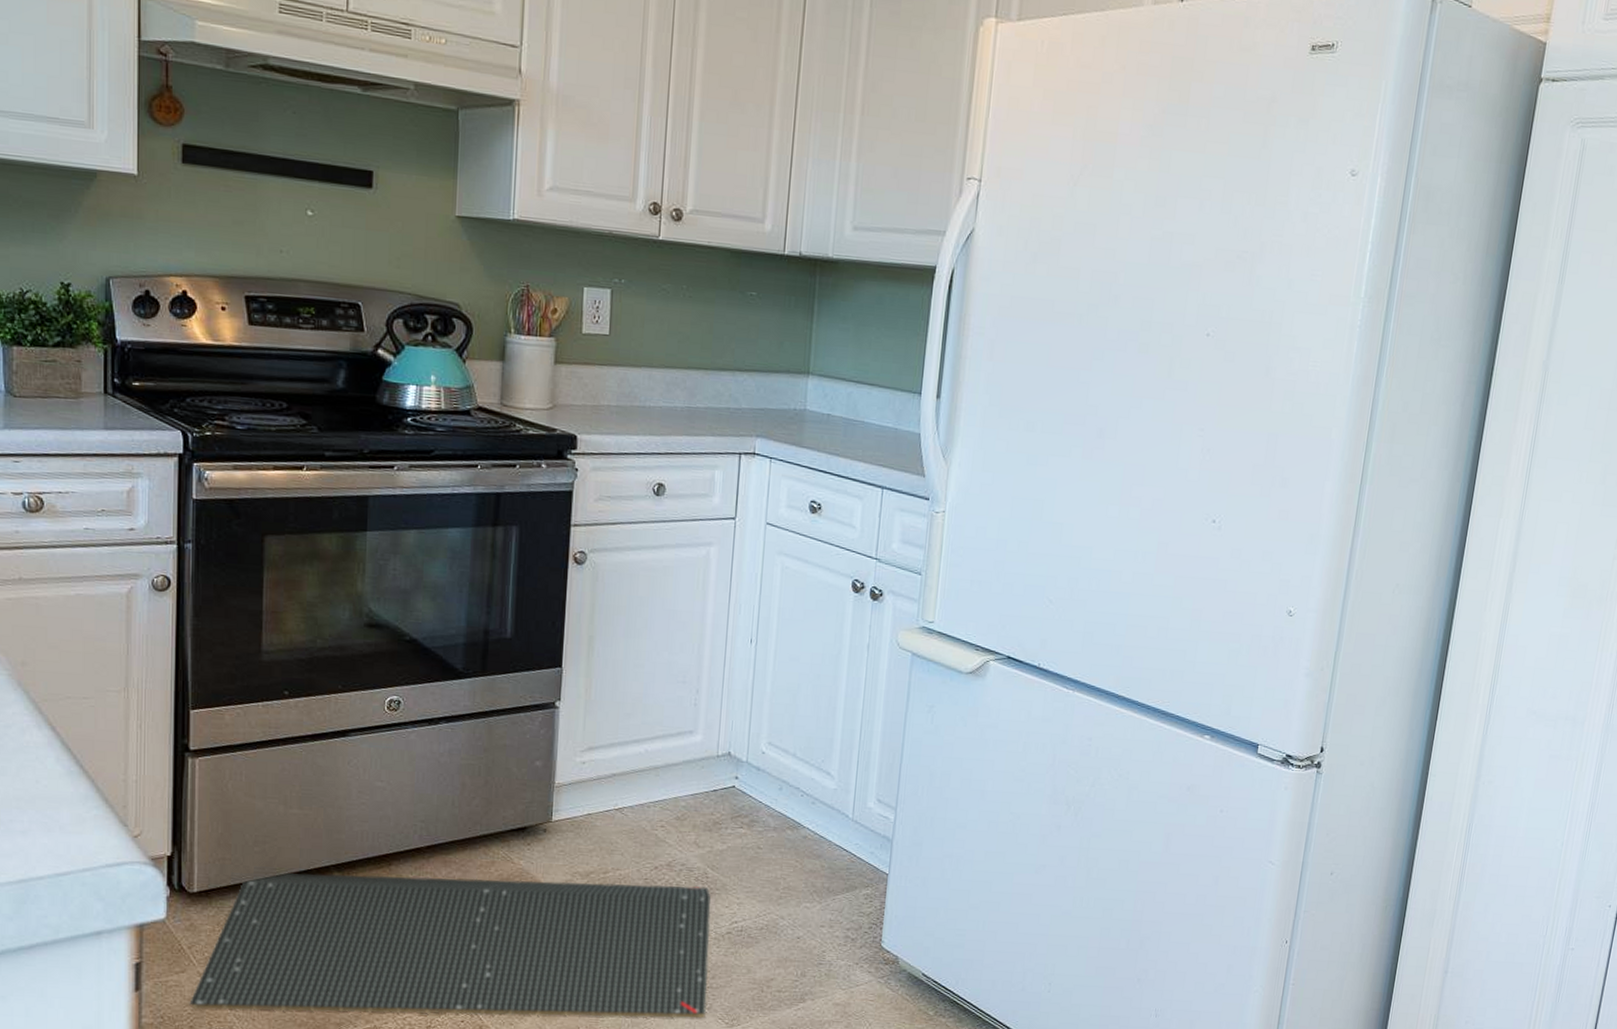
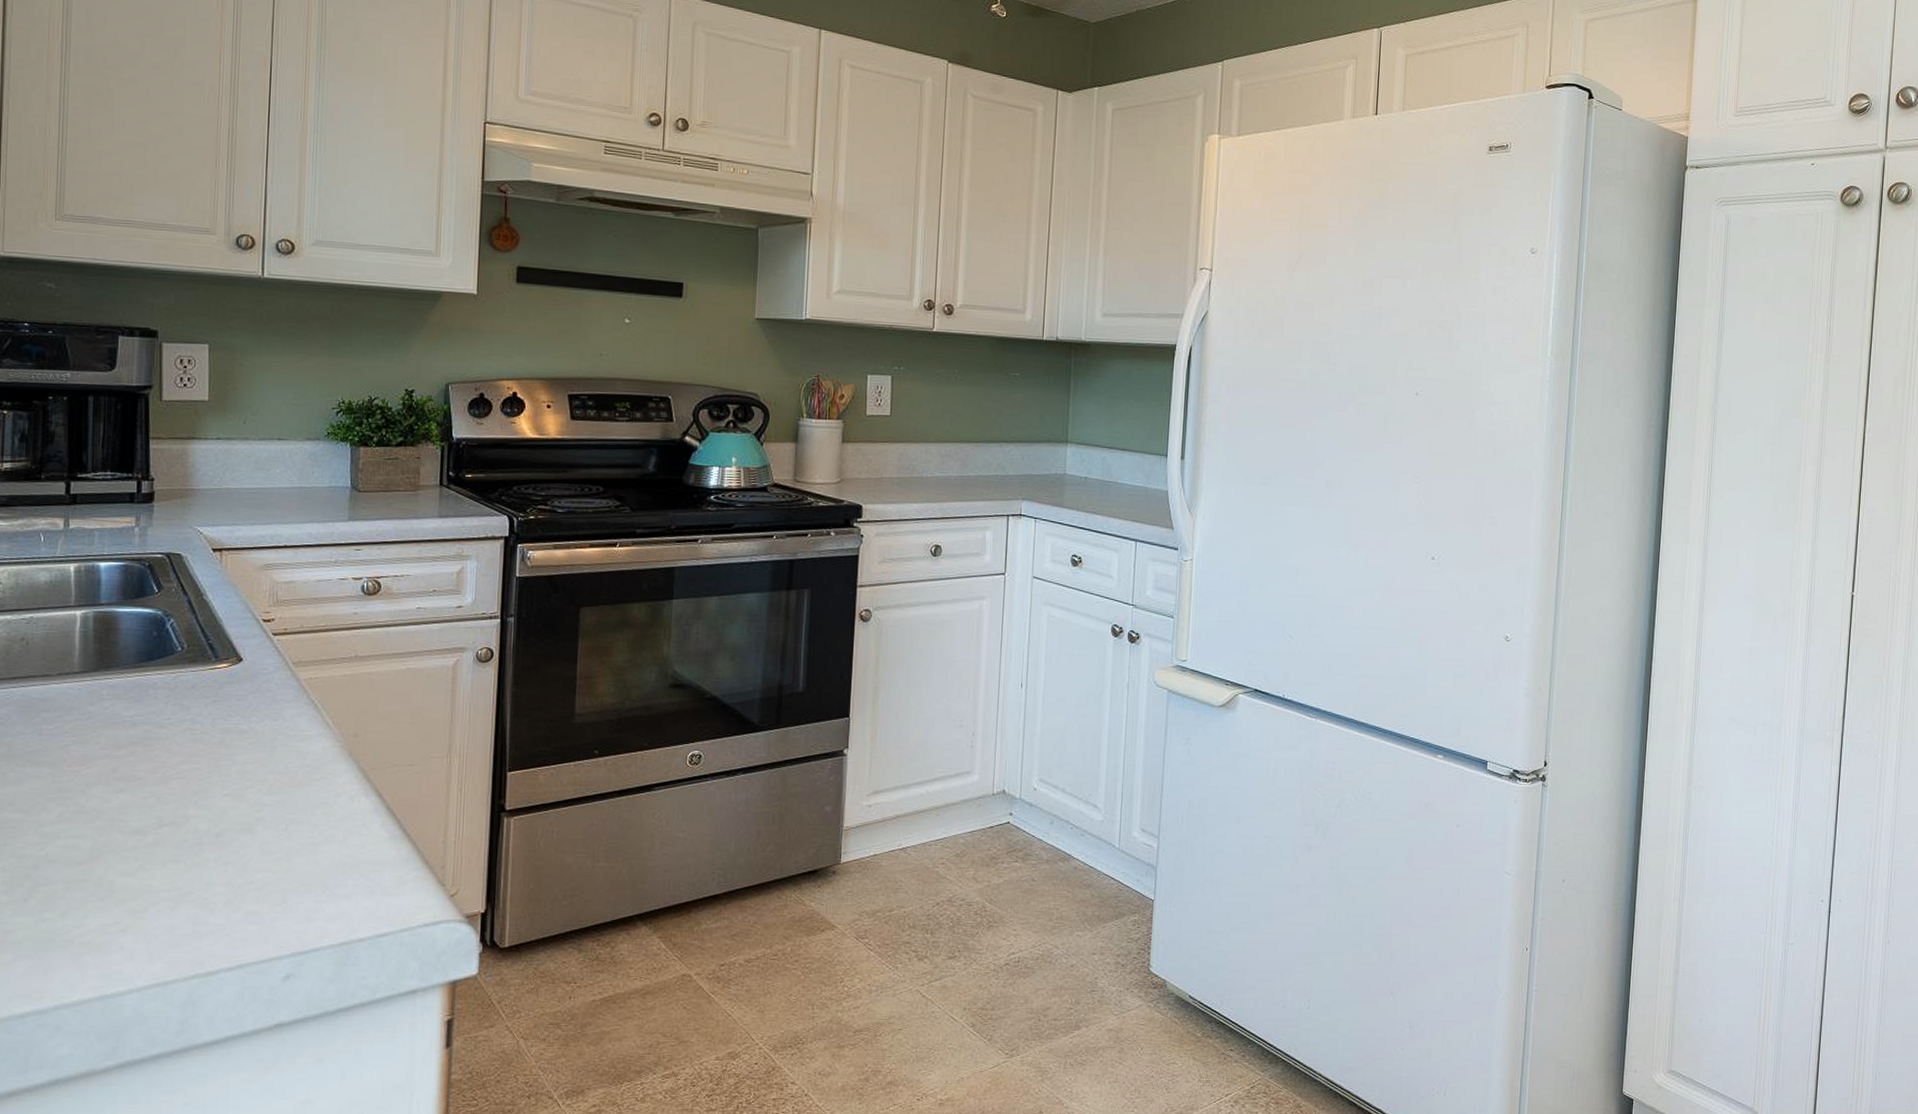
doormat: present [189,873,711,1019] -> none [497,920,990,1064]

